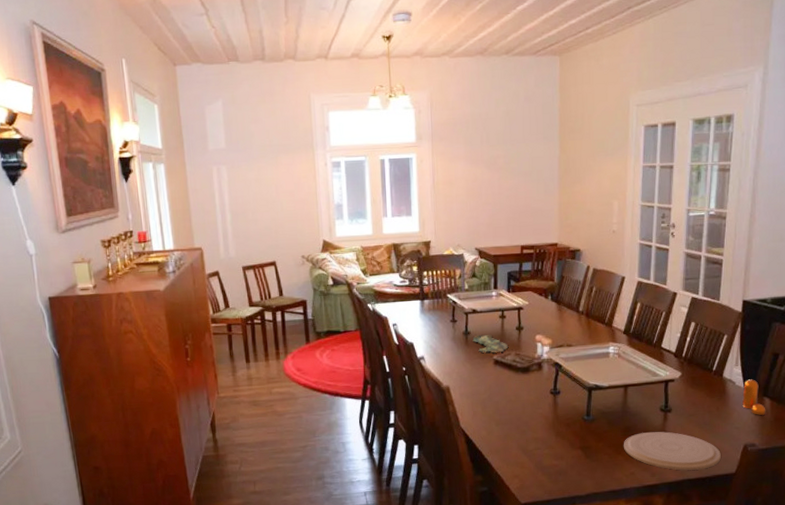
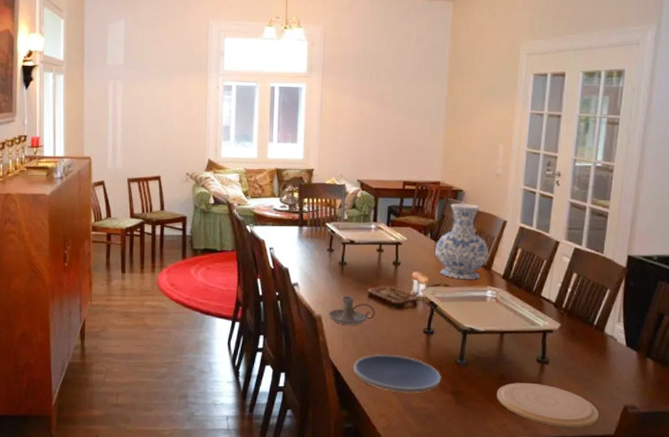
candle holder: none [456,365,502,393] -> present [328,296,376,325]
decorative bowl: present [472,334,508,353] -> none [348,266,383,285]
plate: none [485,418,570,454] -> present [354,354,441,394]
vase: none [556,263,609,338] -> present [434,203,488,279]
pepper shaker: present [742,379,766,415] -> none [624,338,649,376]

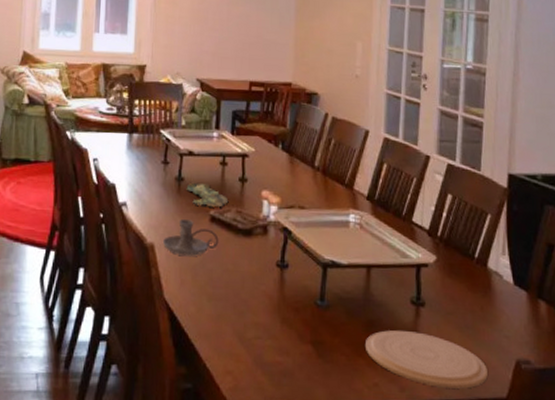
decorative bowl: none [348,266,383,285] -> present [186,182,228,207]
plate: present [354,354,441,394] -> none [193,293,299,344]
vase: present [434,203,488,279] -> none [287,109,349,200]

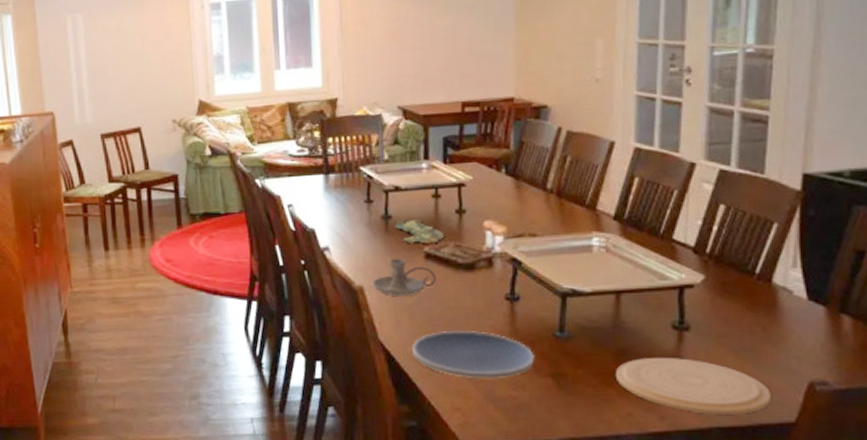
plate: none [193,293,299,344] -> present [412,331,535,379]

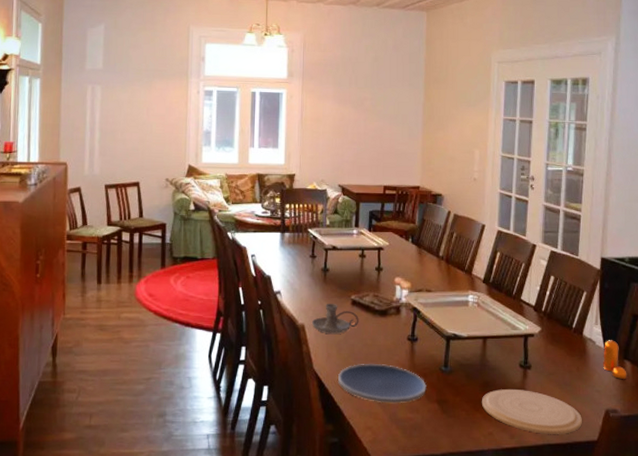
decorative bowl: present [394,218,444,243] -> none [331,272,366,292]
pepper shaker: none [805,287,845,340] -> present [603,340,627,379]

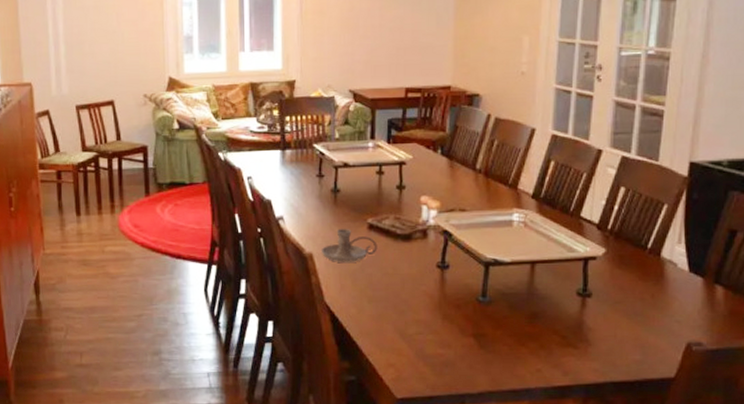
plate: present [338,364,426,404] -> none [354,295,460,339]
plate: present [481,389,582,434] -> none [527,321,656,371]
pepper shaker: present [603,340,627,379] -> none [686,261,718,307]

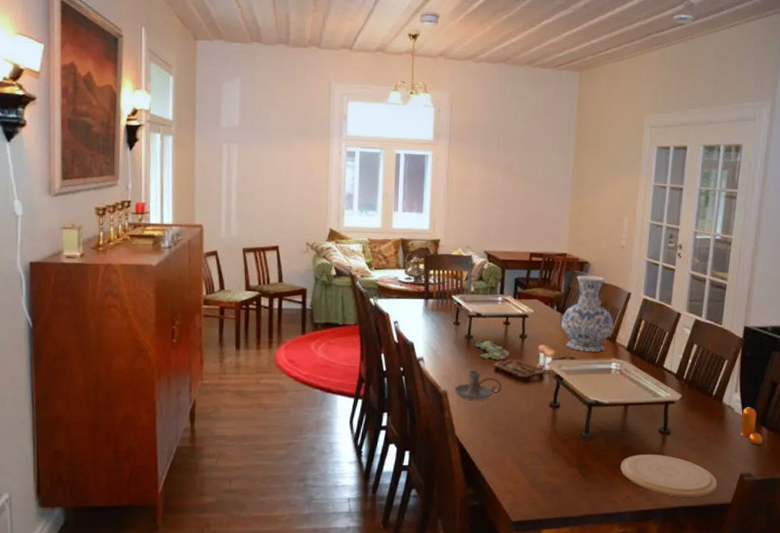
decorative bowl: none [342,193,385,215] -> present [474,339,510,359]
vase: none [446,110,513,201] -> present [560,275,613,352]
plate: none [527,321,656,371] -> present [620,454,717,497]
pepper shaker: none [686,261,718,307] -> present [740,407,763,444]

